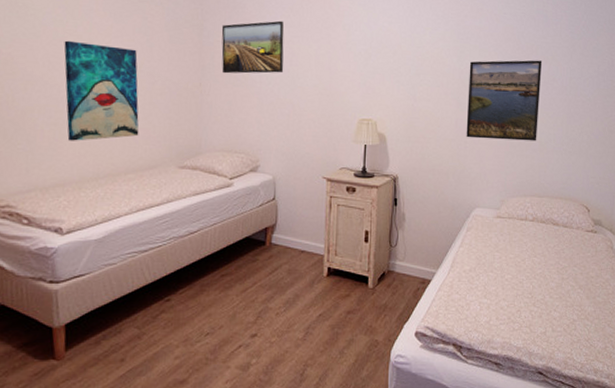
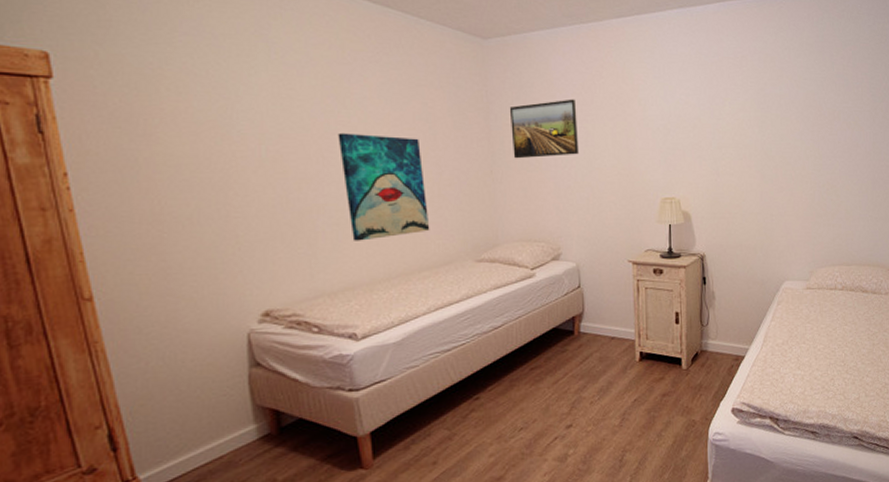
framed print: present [466,60,543,141] -> none [771,126,845,211]

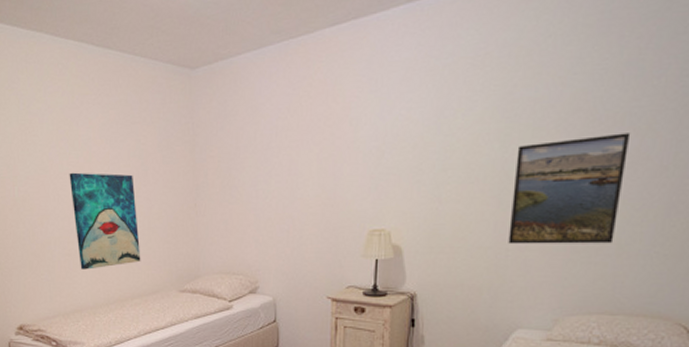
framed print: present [509,99,580,159] -> none [213,124,282,191]
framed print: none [771,126,845,211] -> present [508,133,631,245]

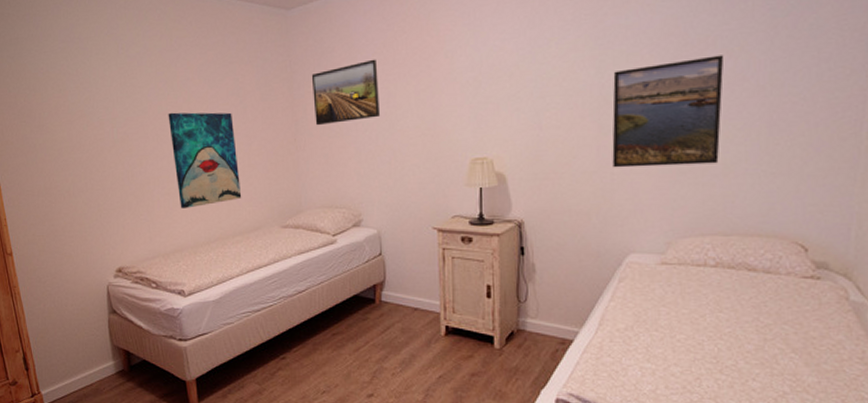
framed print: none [213,124,282,191] -> present [311,59,381,126]

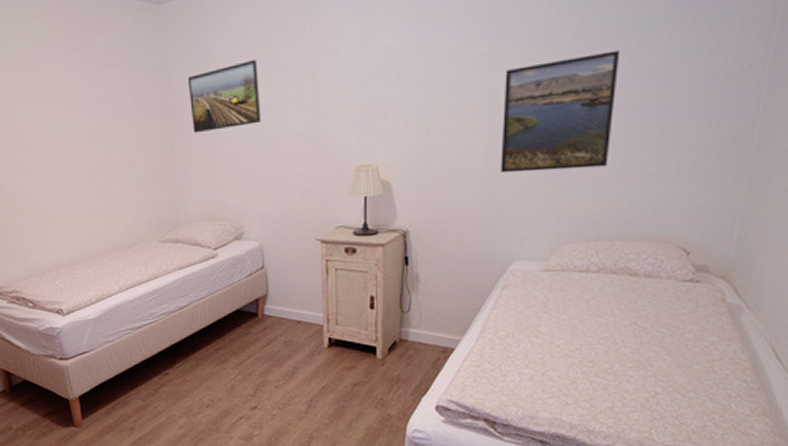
wall art: present [168,112,242,209] -> none [35,120,118,225]

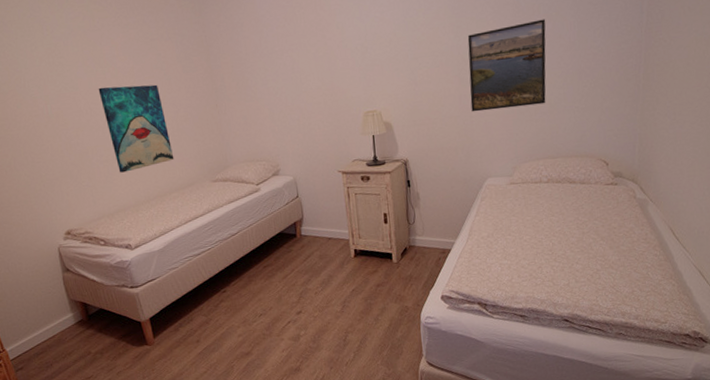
wall art: none [35,120,118,225] -> present [98,84,174,173]
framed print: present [187,59,262,134] -> none [225,31,288,92]

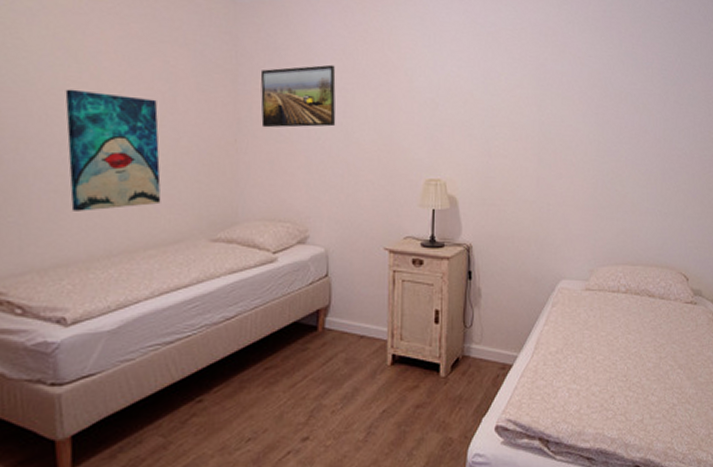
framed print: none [225,31,288,92] -> present [260,64,336,128]
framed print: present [467,19,546,112] -> none [549,109,633,202]

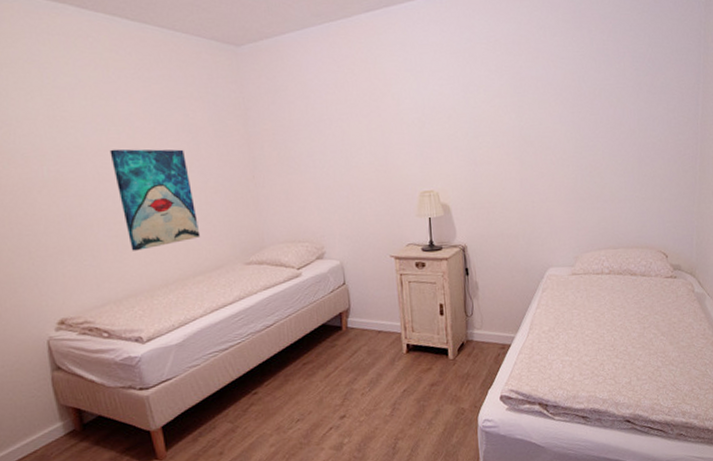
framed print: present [260,64,336,128] -> none [266,98,337,163]

